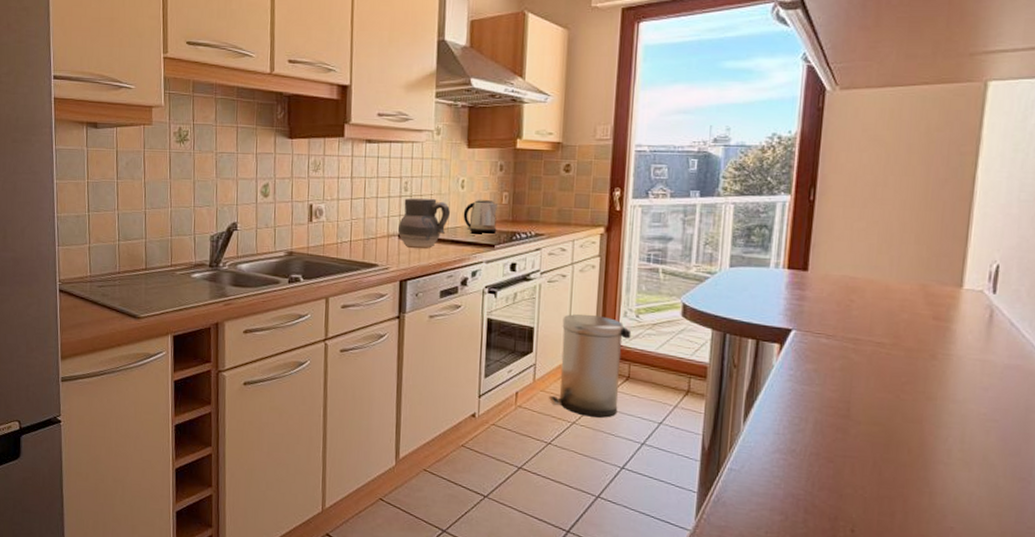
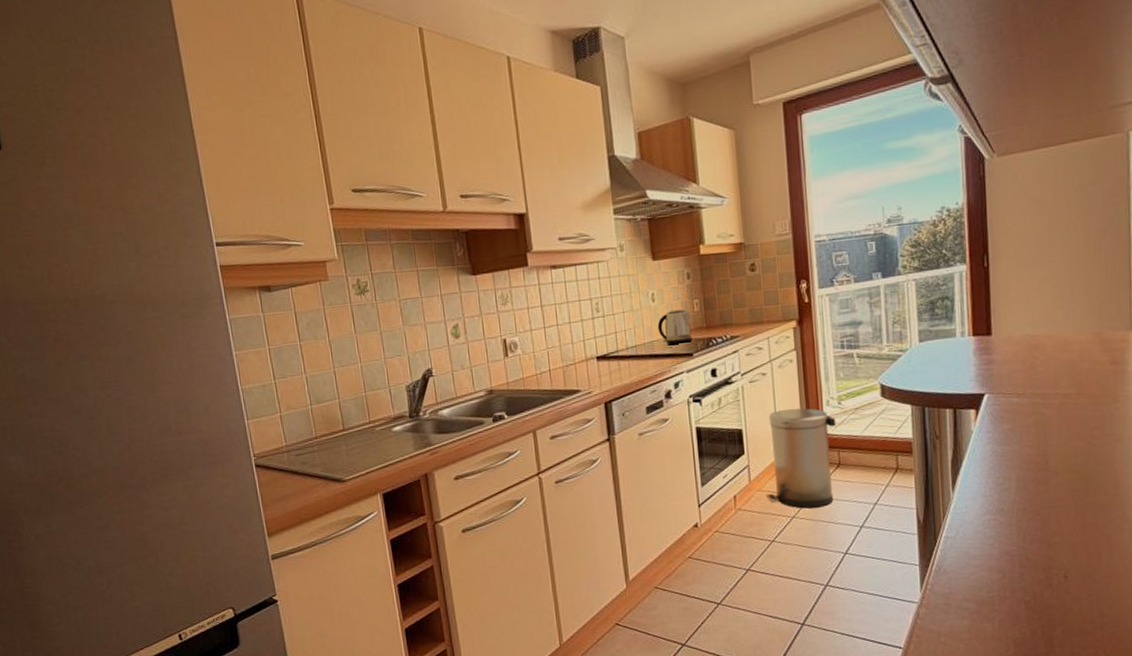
ceramic jug: present [398,197,450,250] -> none [595,315,645,369]

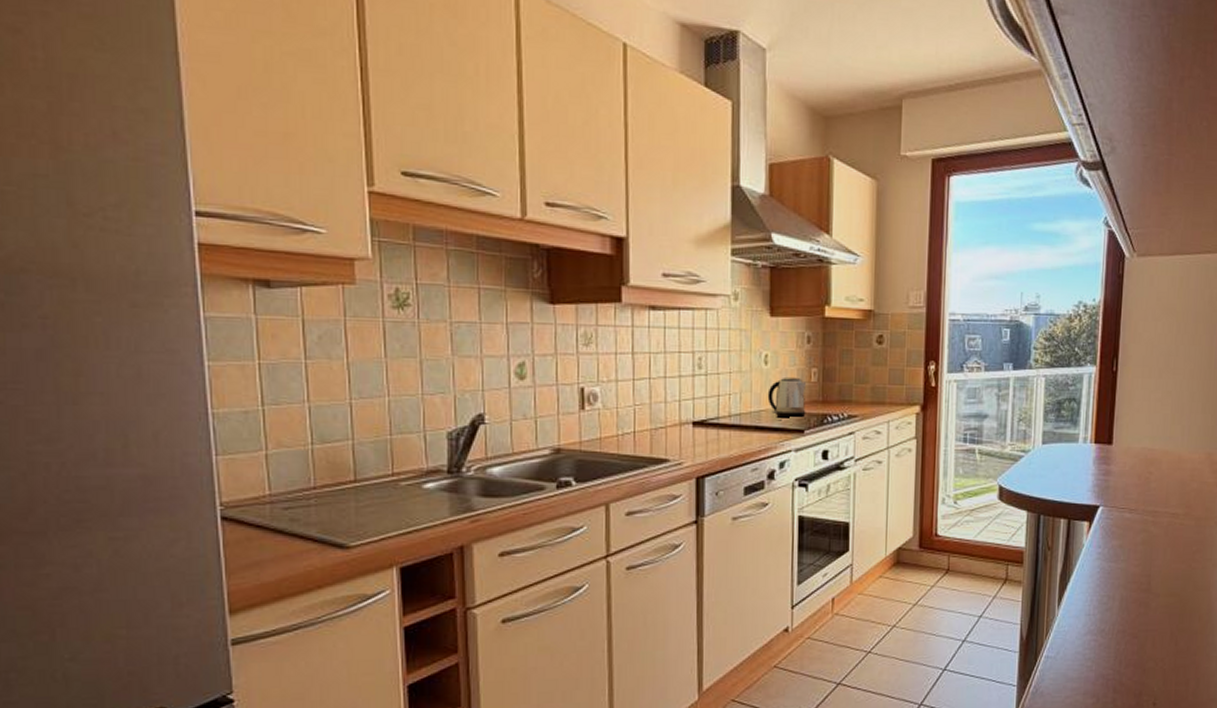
pedal bin: present [765,408,836,509] -> none [866,503,950,618]

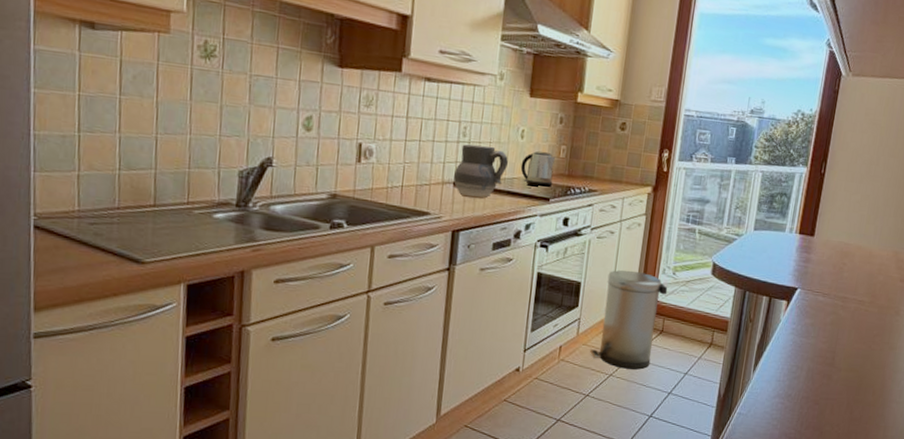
ceramic jug: none [693,376,752,439] -> present [453,144,508,199]
pedal bin: none [866,503,950,618] -> present [589,270,668,370]

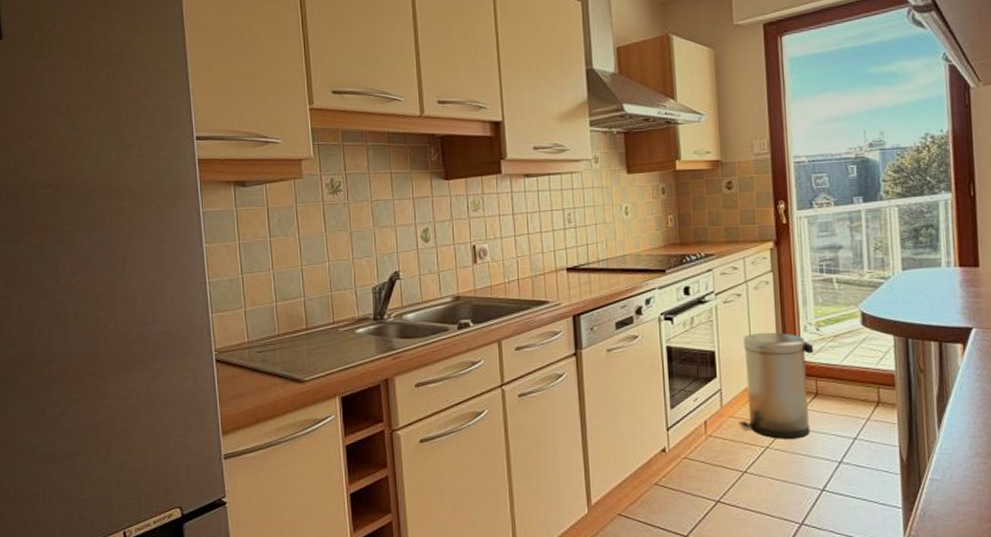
ceramic jug: present [453,144,508,199] -> none [566,227,617,282]
kettle: present [520,150,556,190] -> none [630,224,666,263]

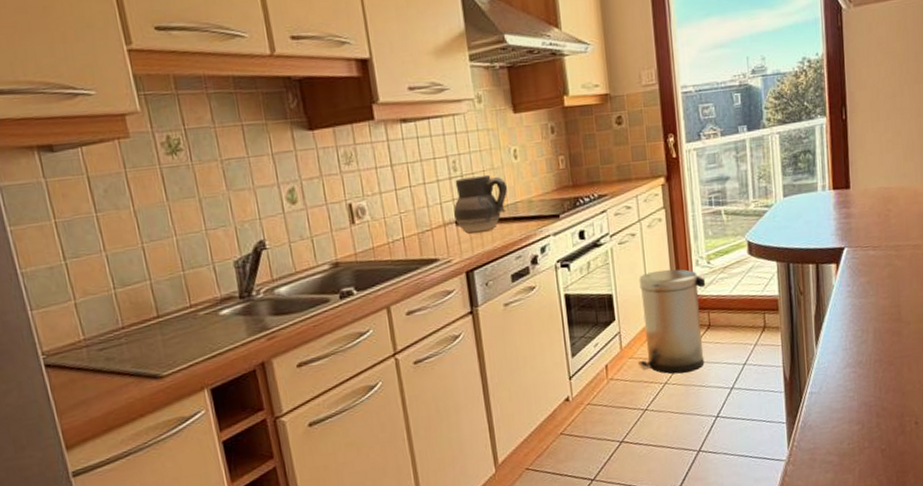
ceramic jug: none [566,227,617,282] -> present [454,174,507,235]

